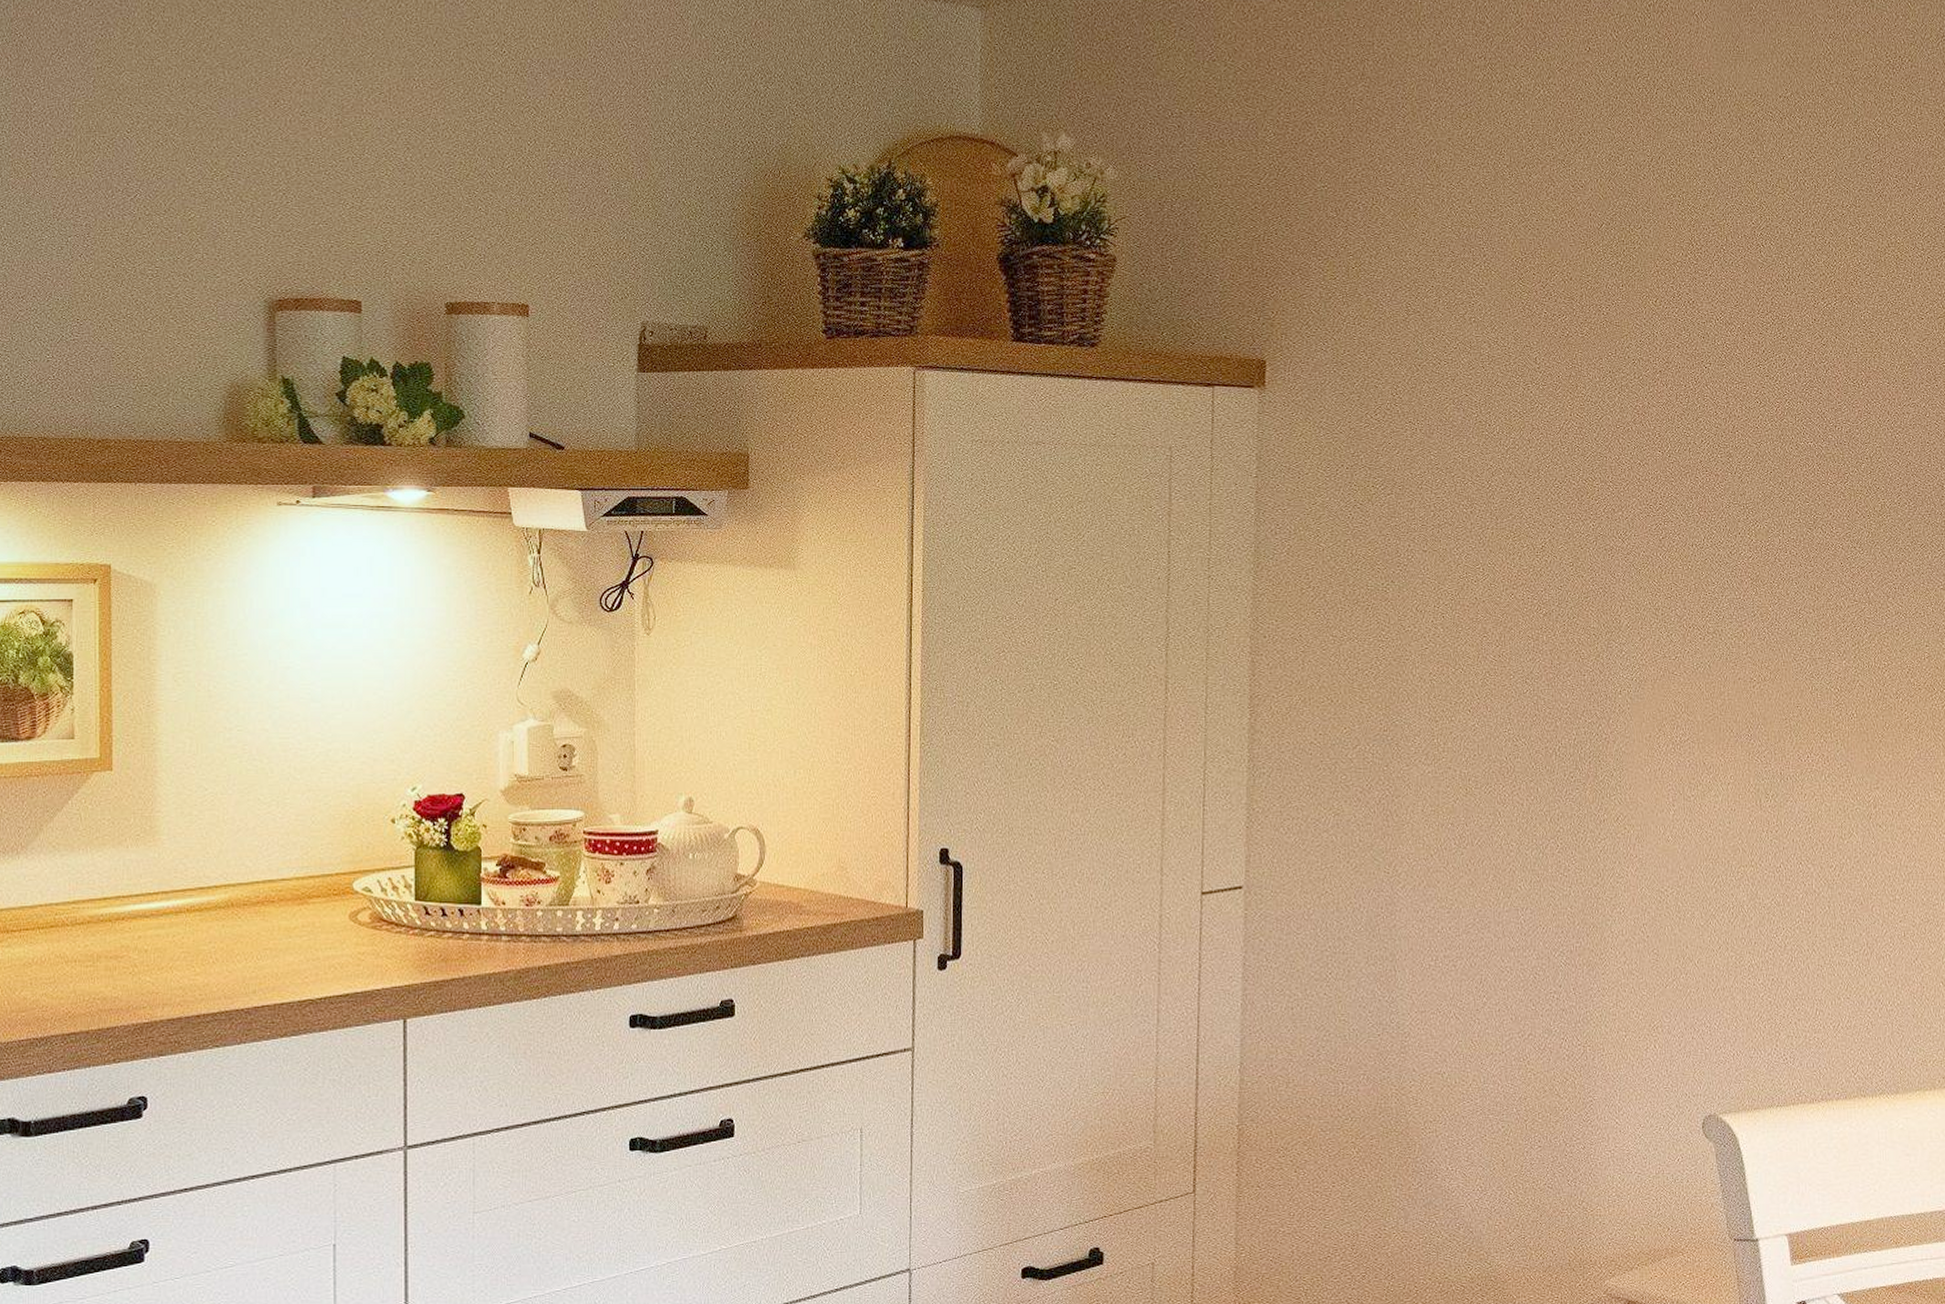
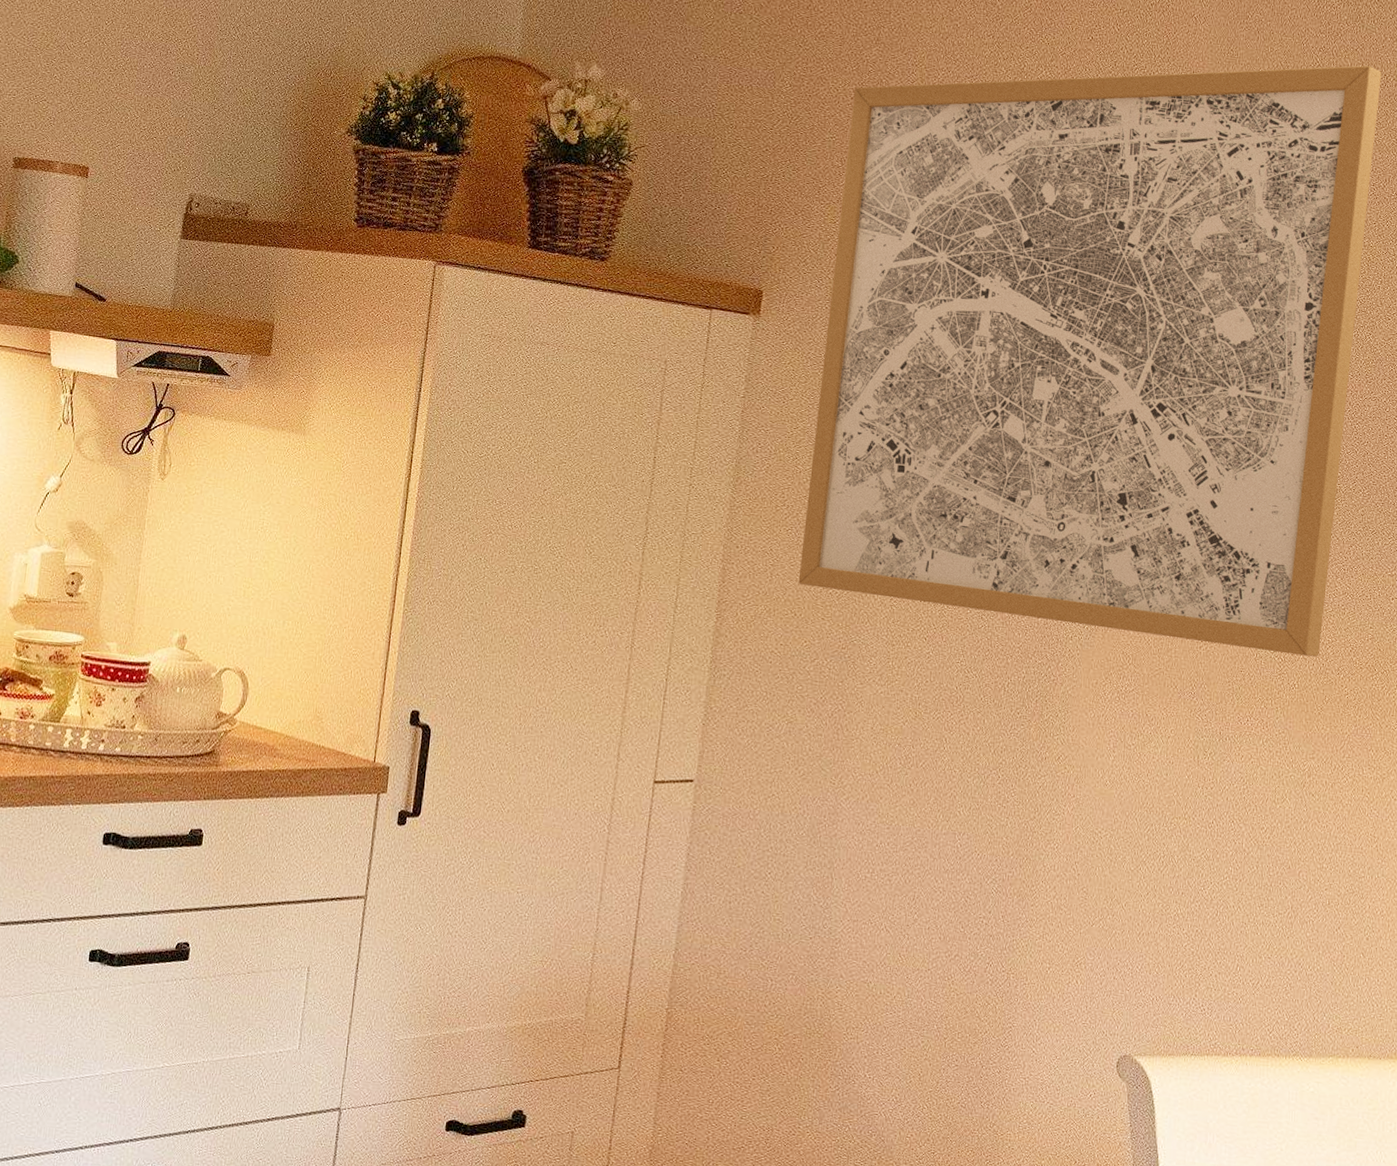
wall art: none [1331,48,1896,683] -> present [798,65,1382,657]

